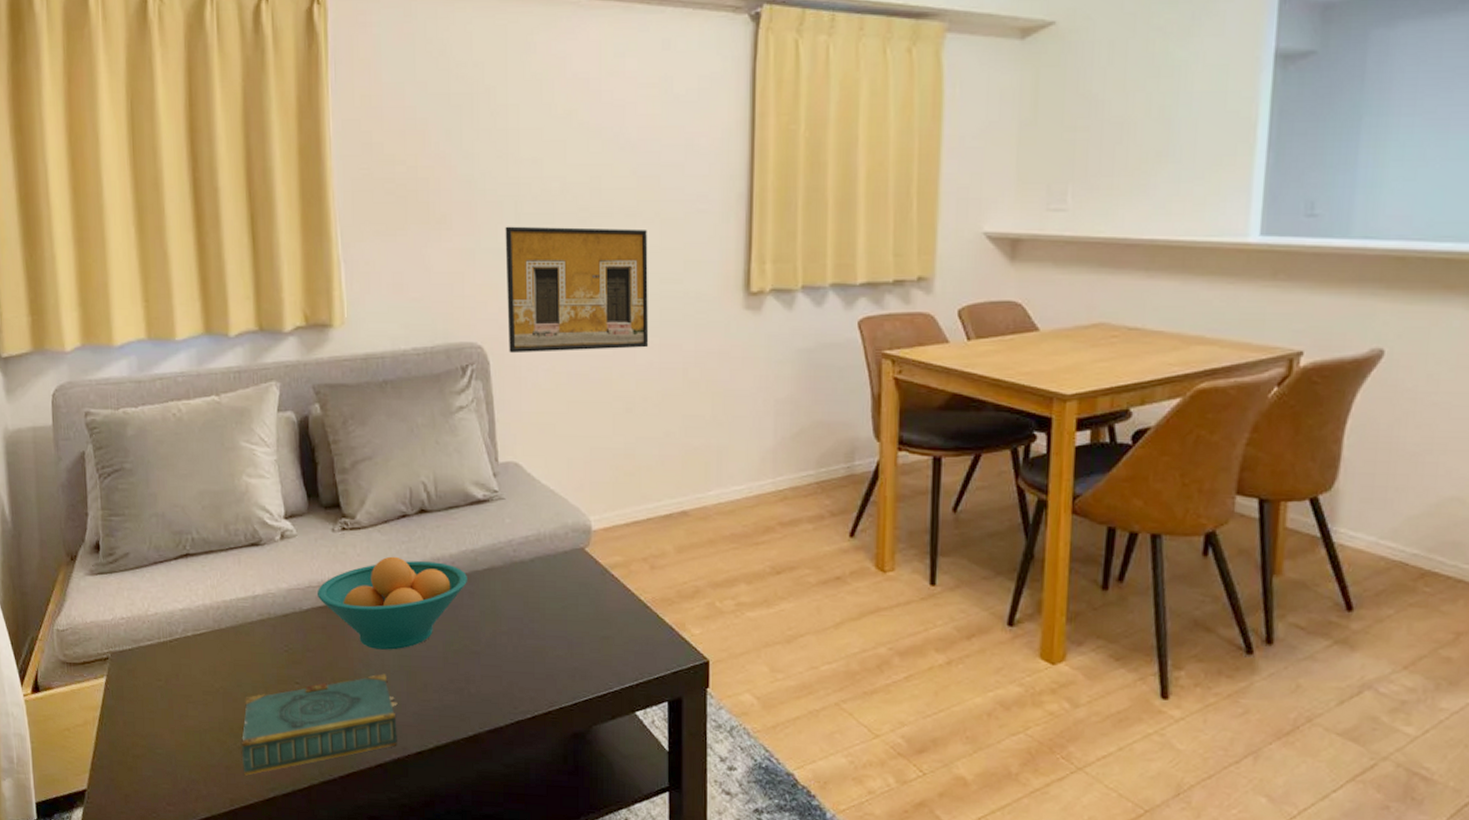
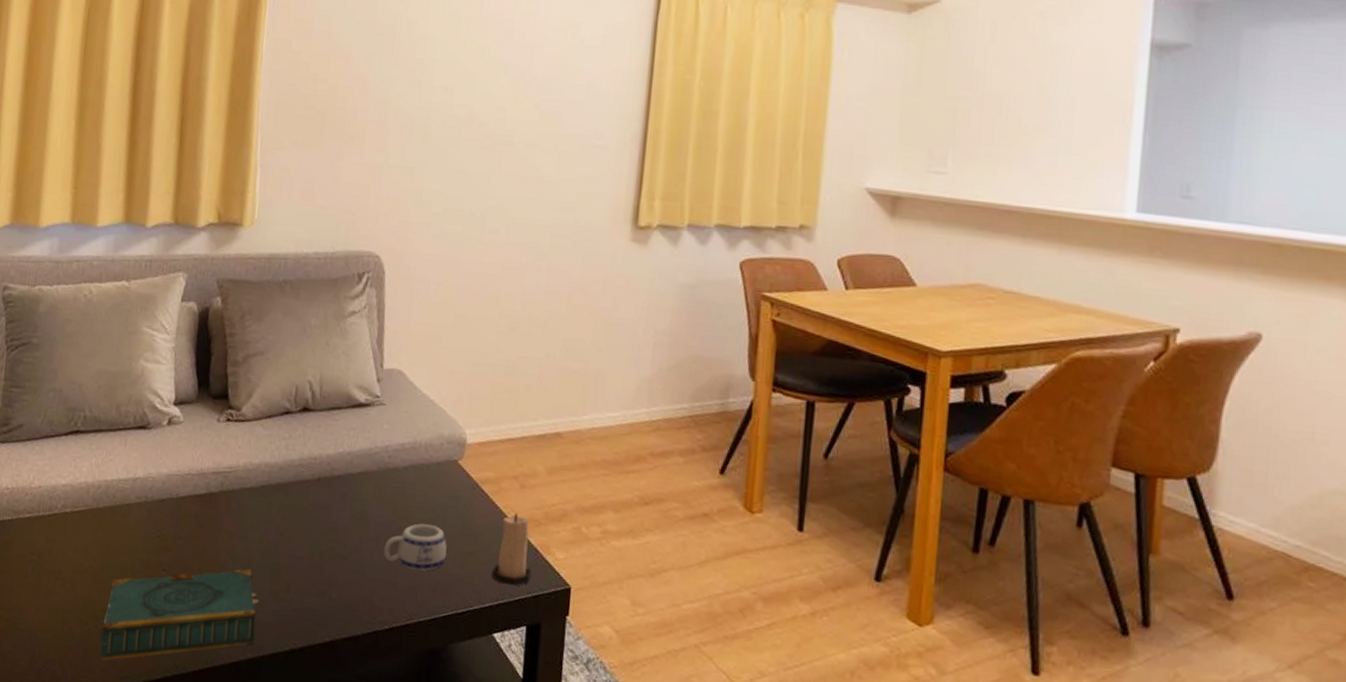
fruit bowl: present [316,556,467,650] -> none [194,451,341,546]
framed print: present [505,226,649,354] -> none [404,146,545,271]
mug: none [518,613,583,659] -> present [383,523,447,571]
candle: none [629,594,668,665] -> present [491,513,531,586]

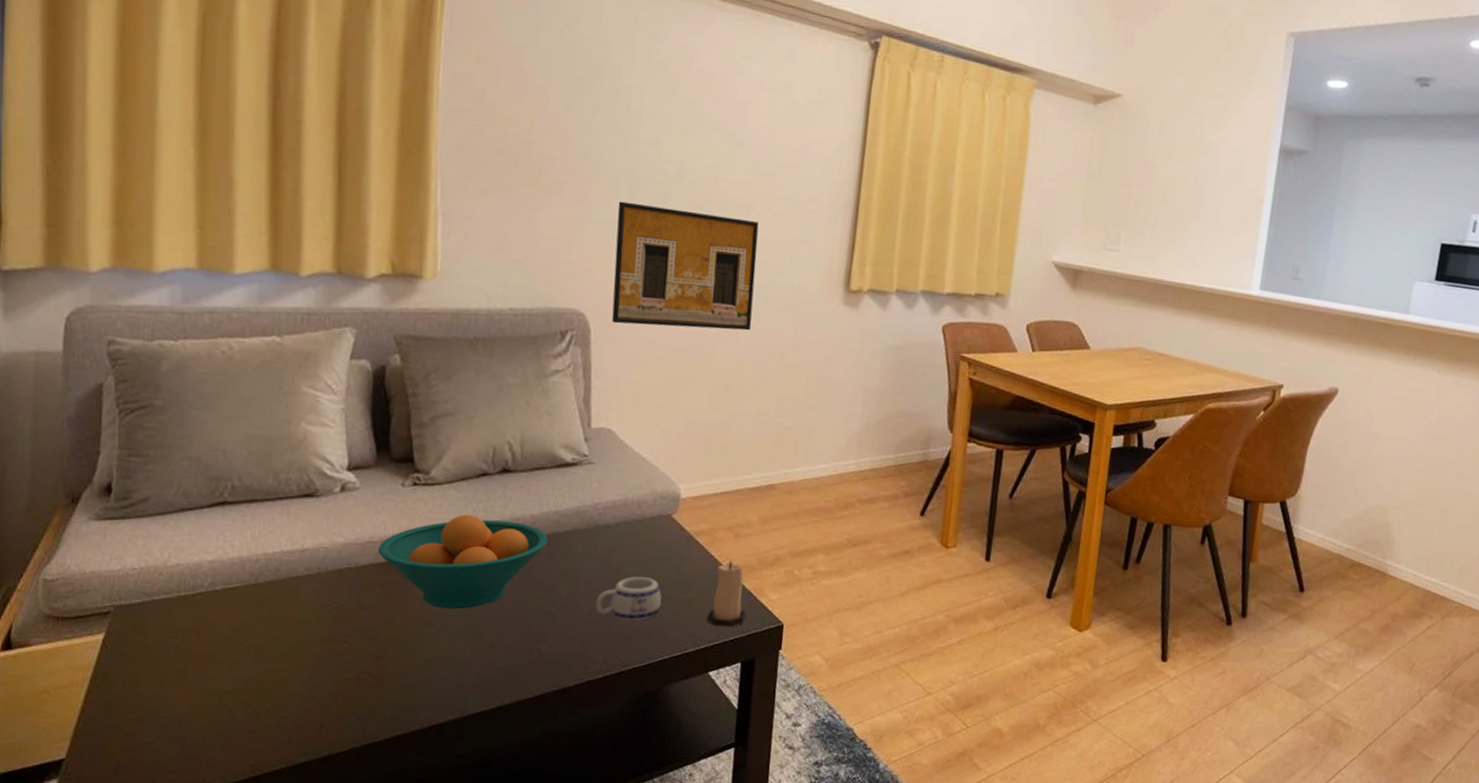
book: present [100,568,259,661] -> none [270,633,459,740]
fruit bowl: none [194,451,341,546] -> present [377,514,548,609]
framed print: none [404,146,545,271] -> present [611,201,759,331]

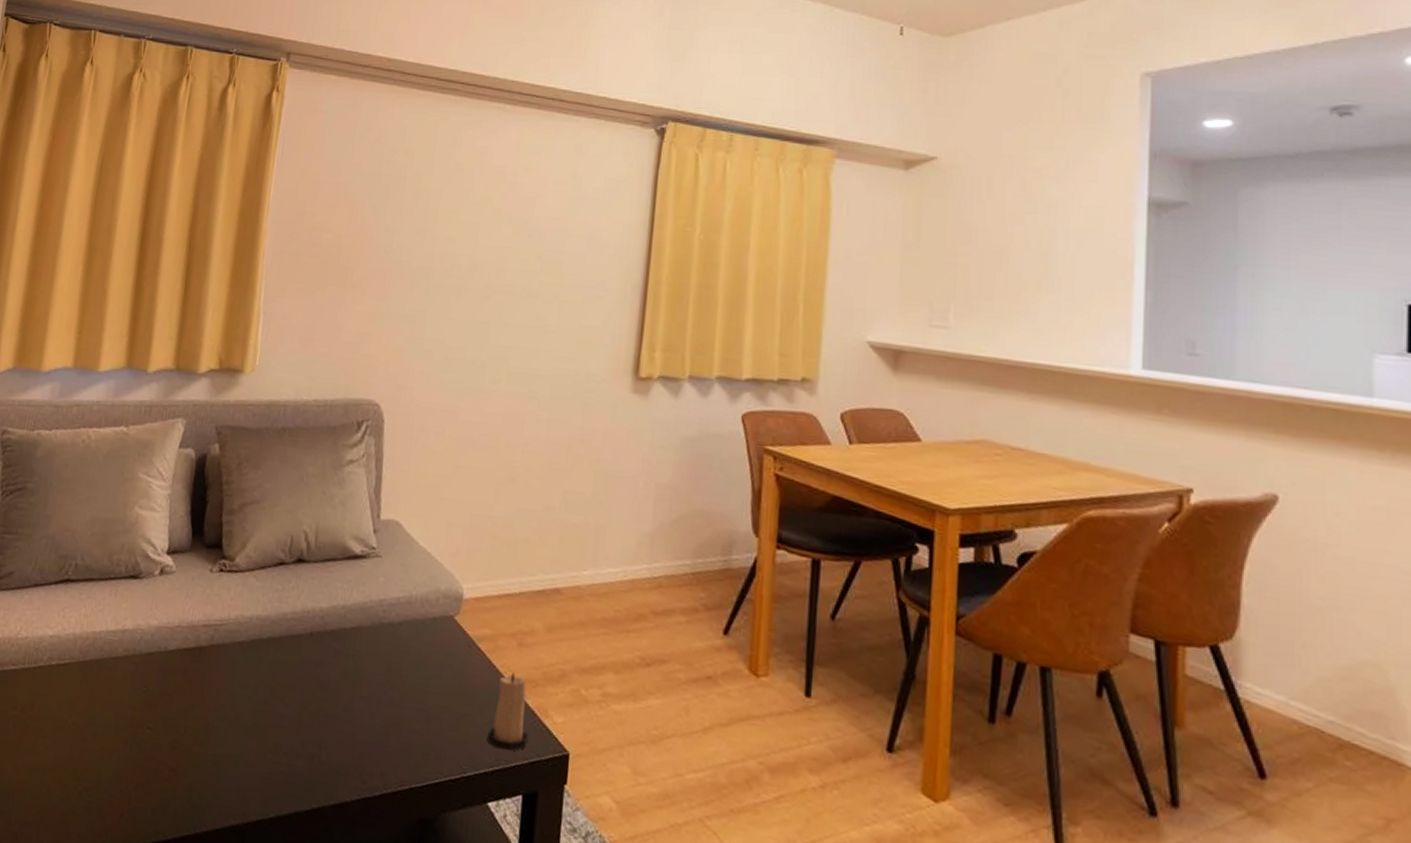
fruit bowl: present [377,514,548,609] -> none [184,603,334,704]
mug: present [595,576,662,621] -> none [375,682,442,734]
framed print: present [611,201,759,331] -> none [404,295,546,421]

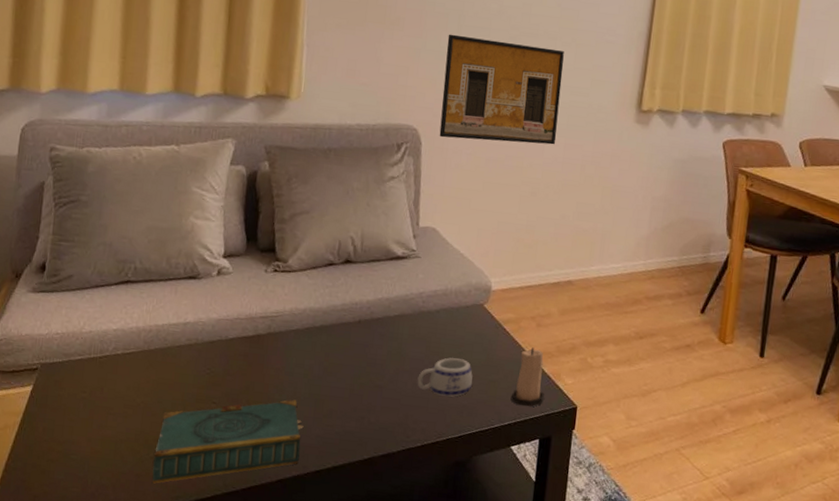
book: none [78,728,245,825] -> present [152,399,304,484]
mug: none [375,682,442,734] -> present [417,357,473,397]
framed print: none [404,295,546,421] -> present [439,34,564,145]

